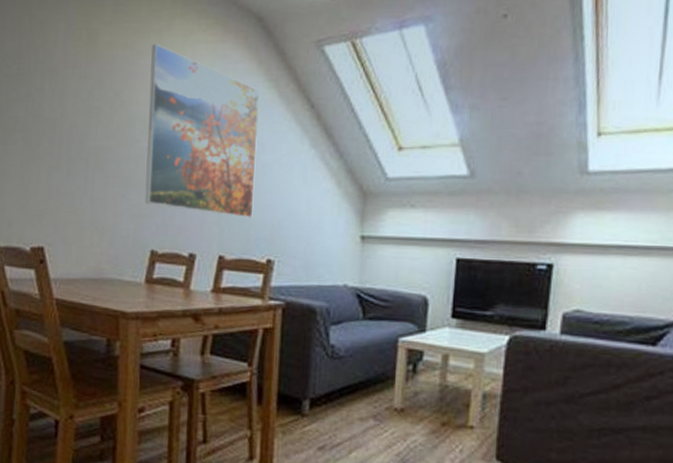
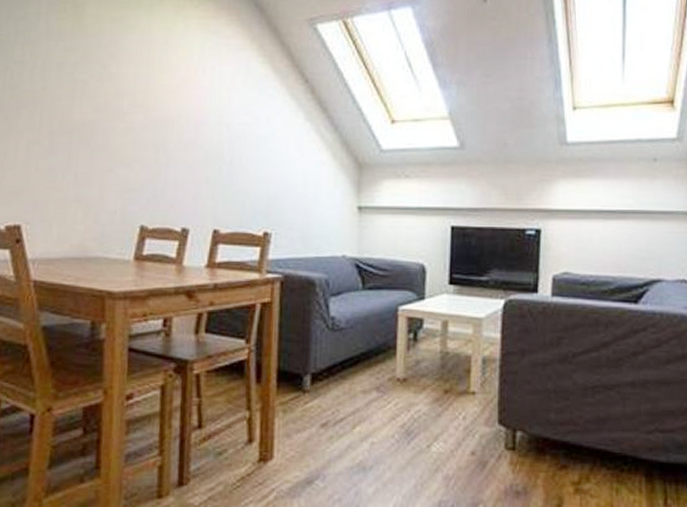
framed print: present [145,43,260,218] -> none [134,18,254,191]

